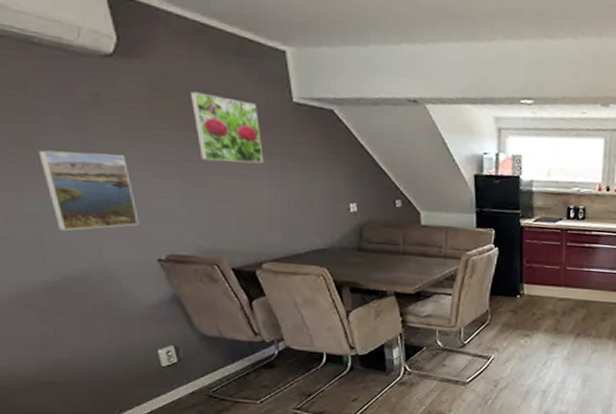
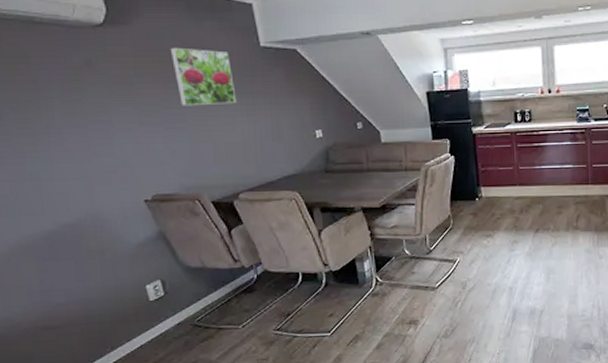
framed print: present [38,149,139,232] -> none [38,109,128,184]

